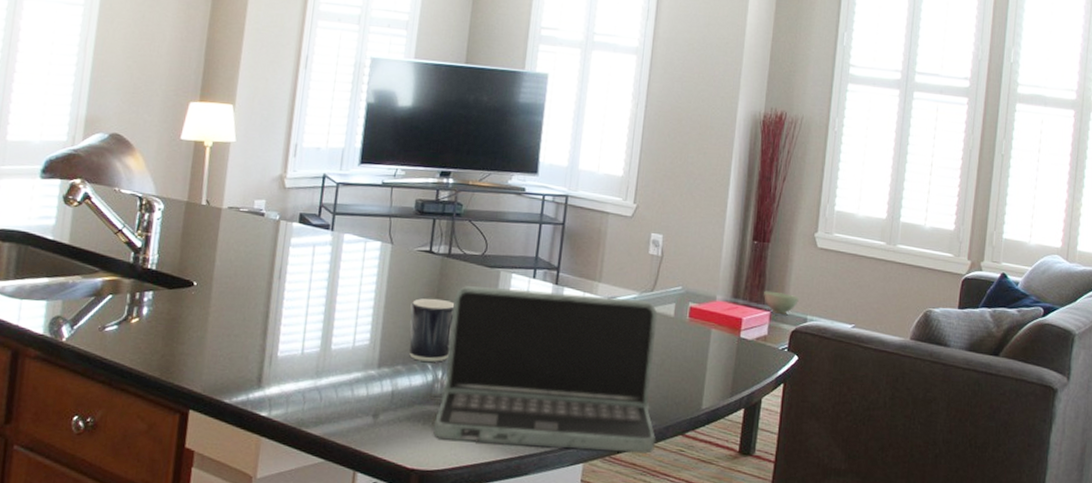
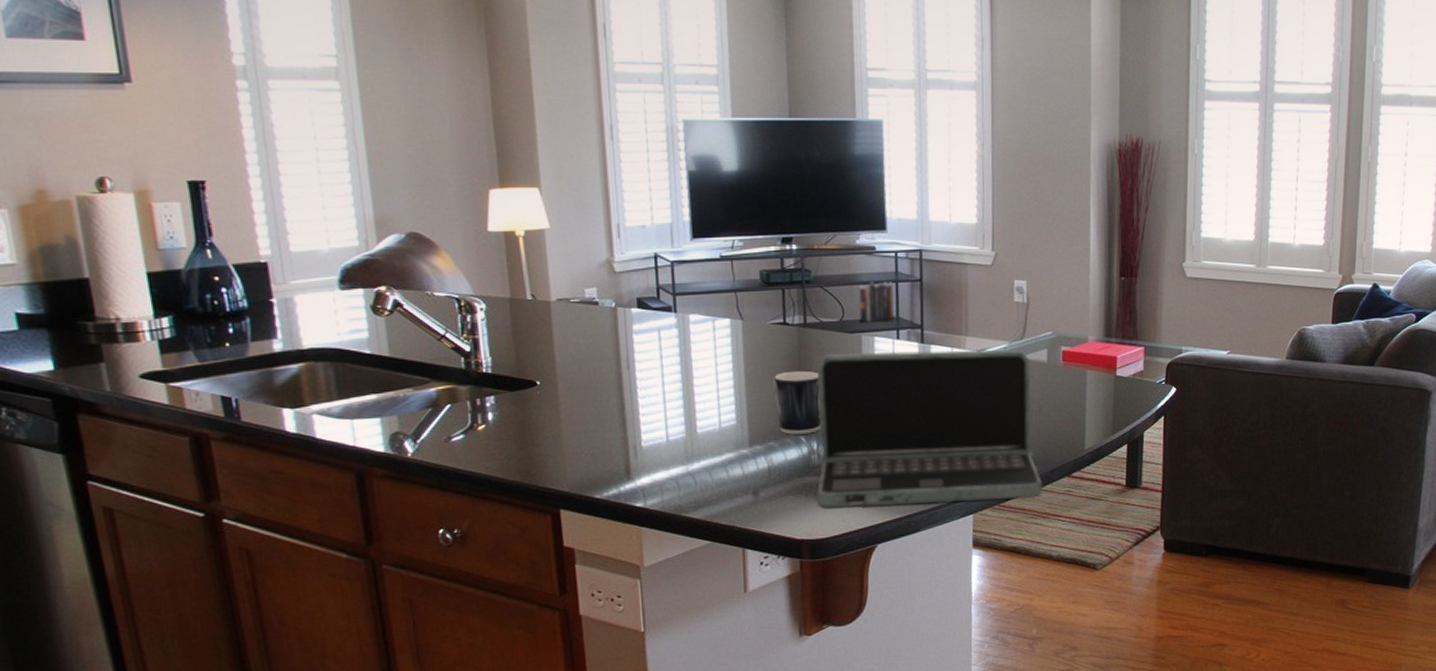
books: none [501,221,537,262] -> present [859,282,895,323]
bowl: present [764,290,800,315] -> none [1136,326,1173,349]

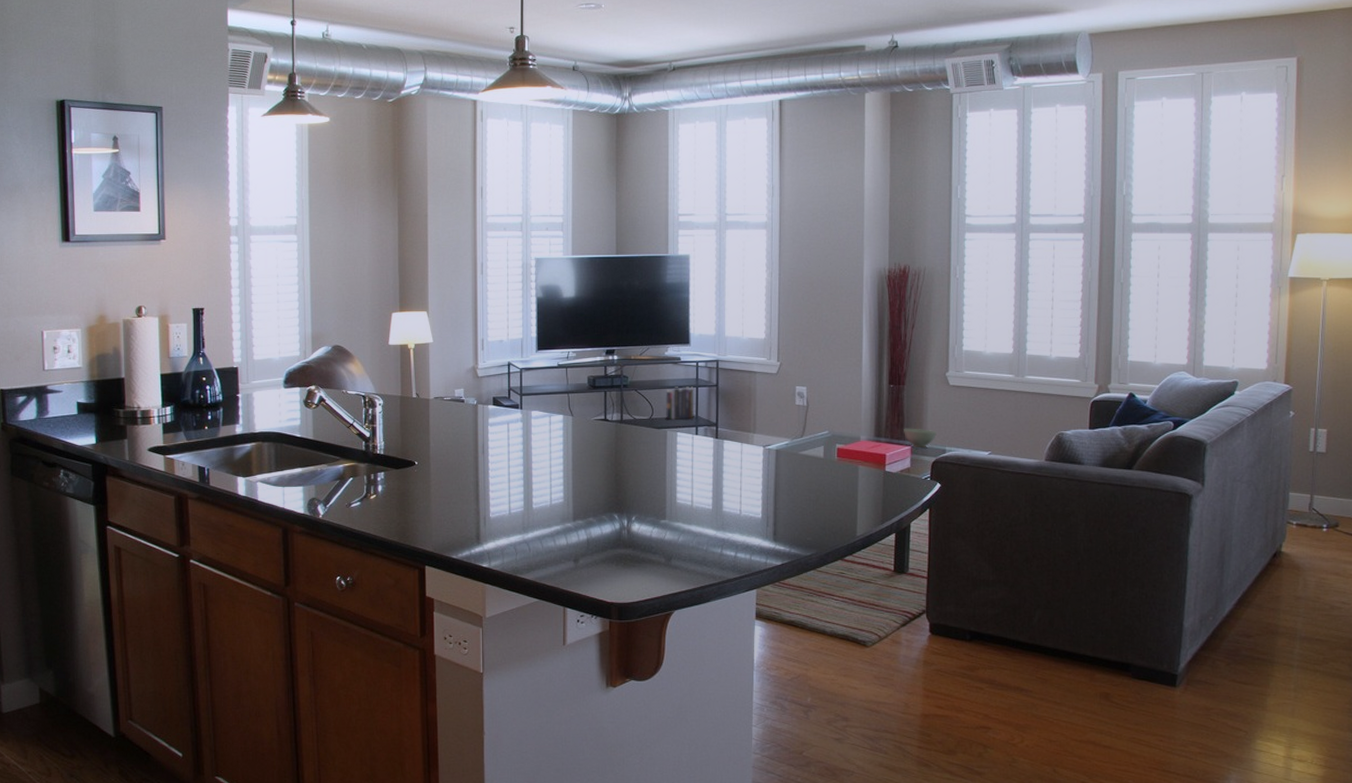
mug: present [773,370,822,435] -> none [594,459,632,512]
laptop: present [807,350,1043,508] -> none [619,445,819,579]
bowl: none [1136,326,1173,349] -> present [904,428,938,449]

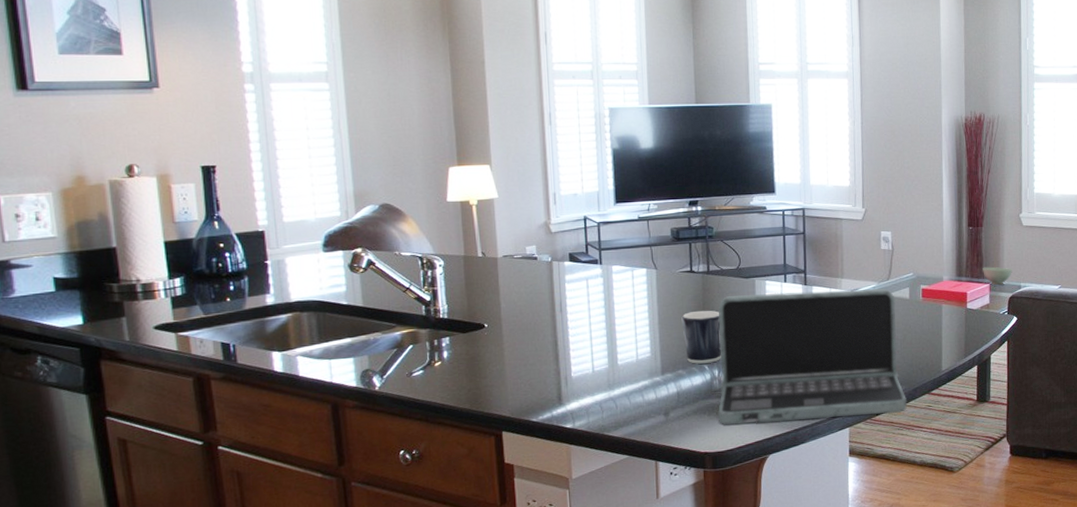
mug: none [594,459,632,512] -> present [681,310,722,364]
laptop: none [619,445,819,579] -> present [710,289,908,425]
books: present [666,386,694,421] -> none [752,235,782,270]

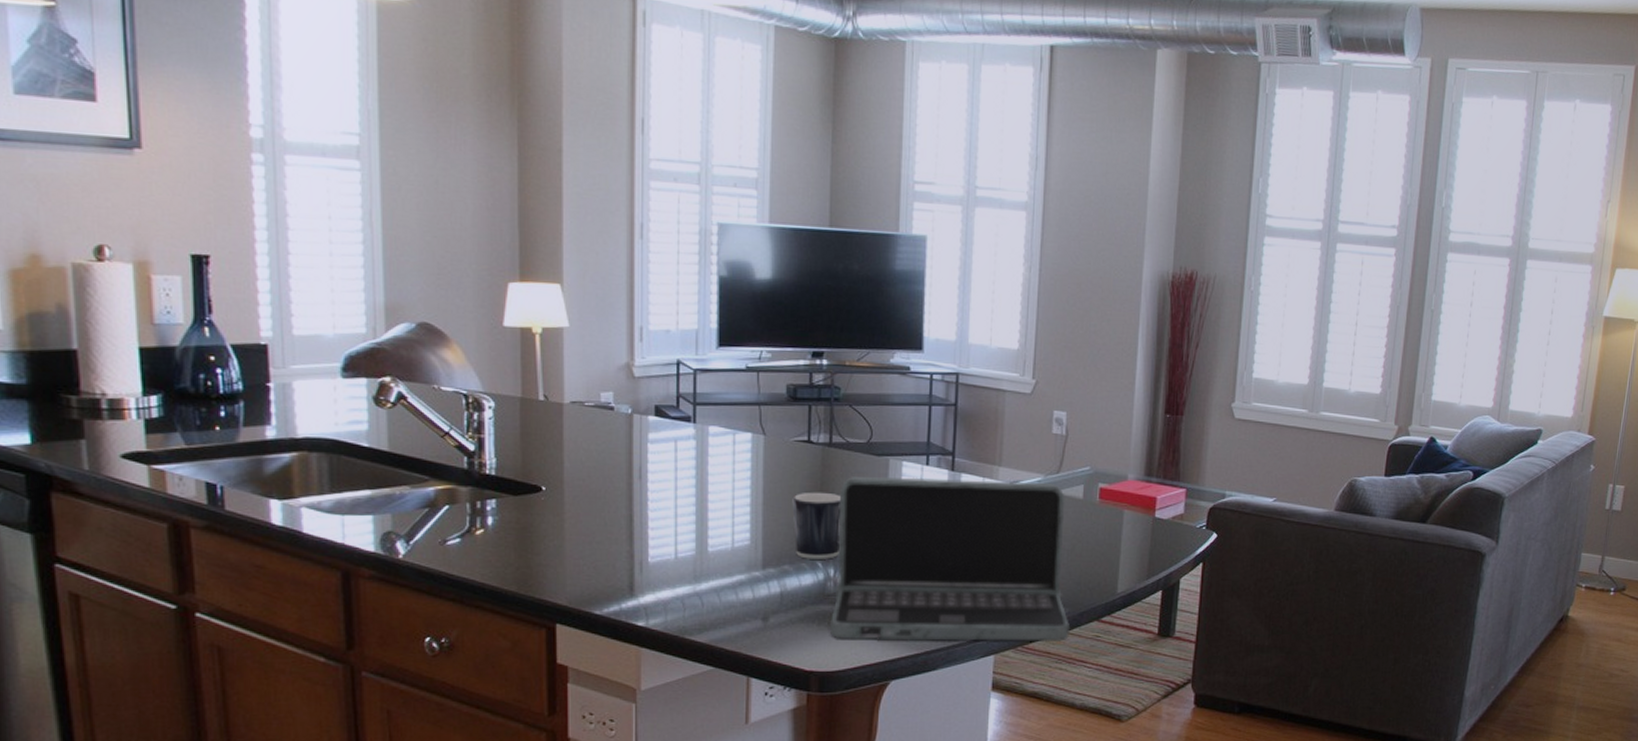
bowl: present [983,267,1013,286] -> none [1179,467,1218,492]

